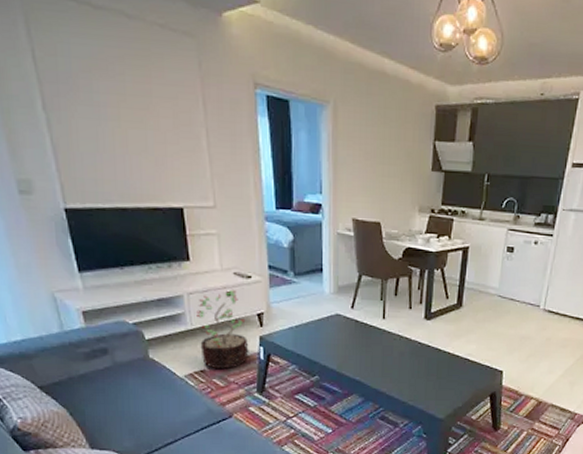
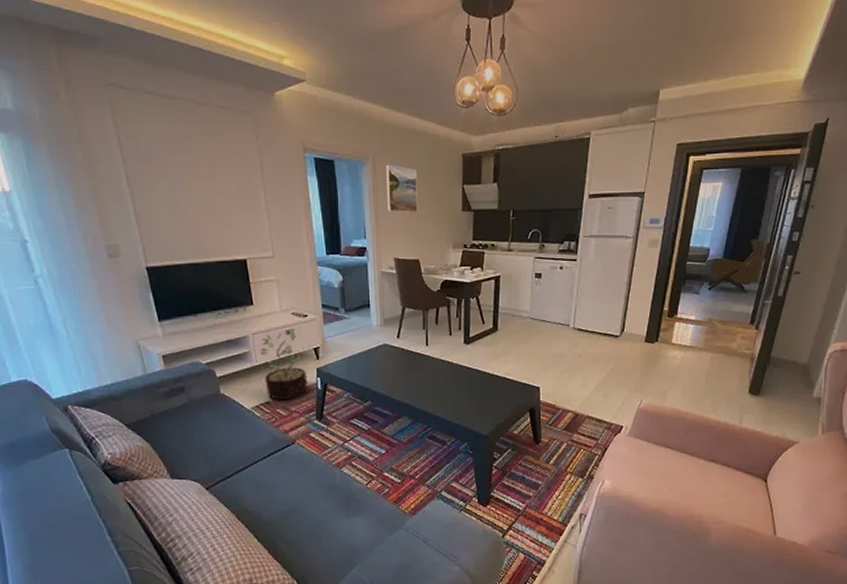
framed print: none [348,110,383,168] -> present [386,164,418,212]

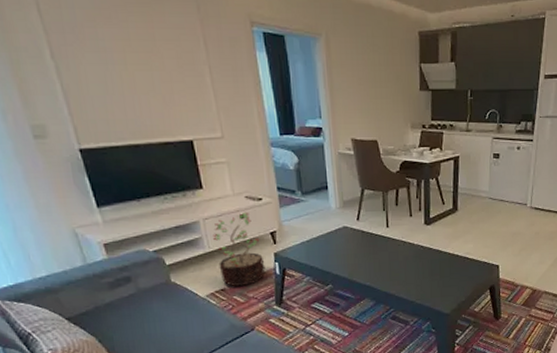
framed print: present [386,164,418,212] -> none [340,41,375,91]

